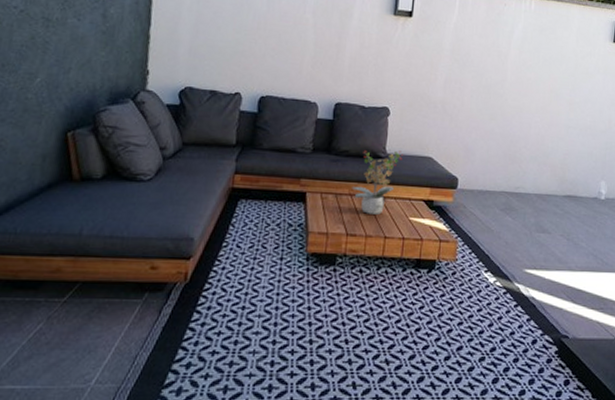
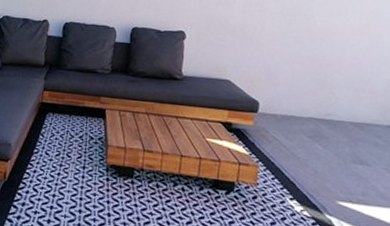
potted plant: present [352,150,404,215] -> none [148,72,200,134]

